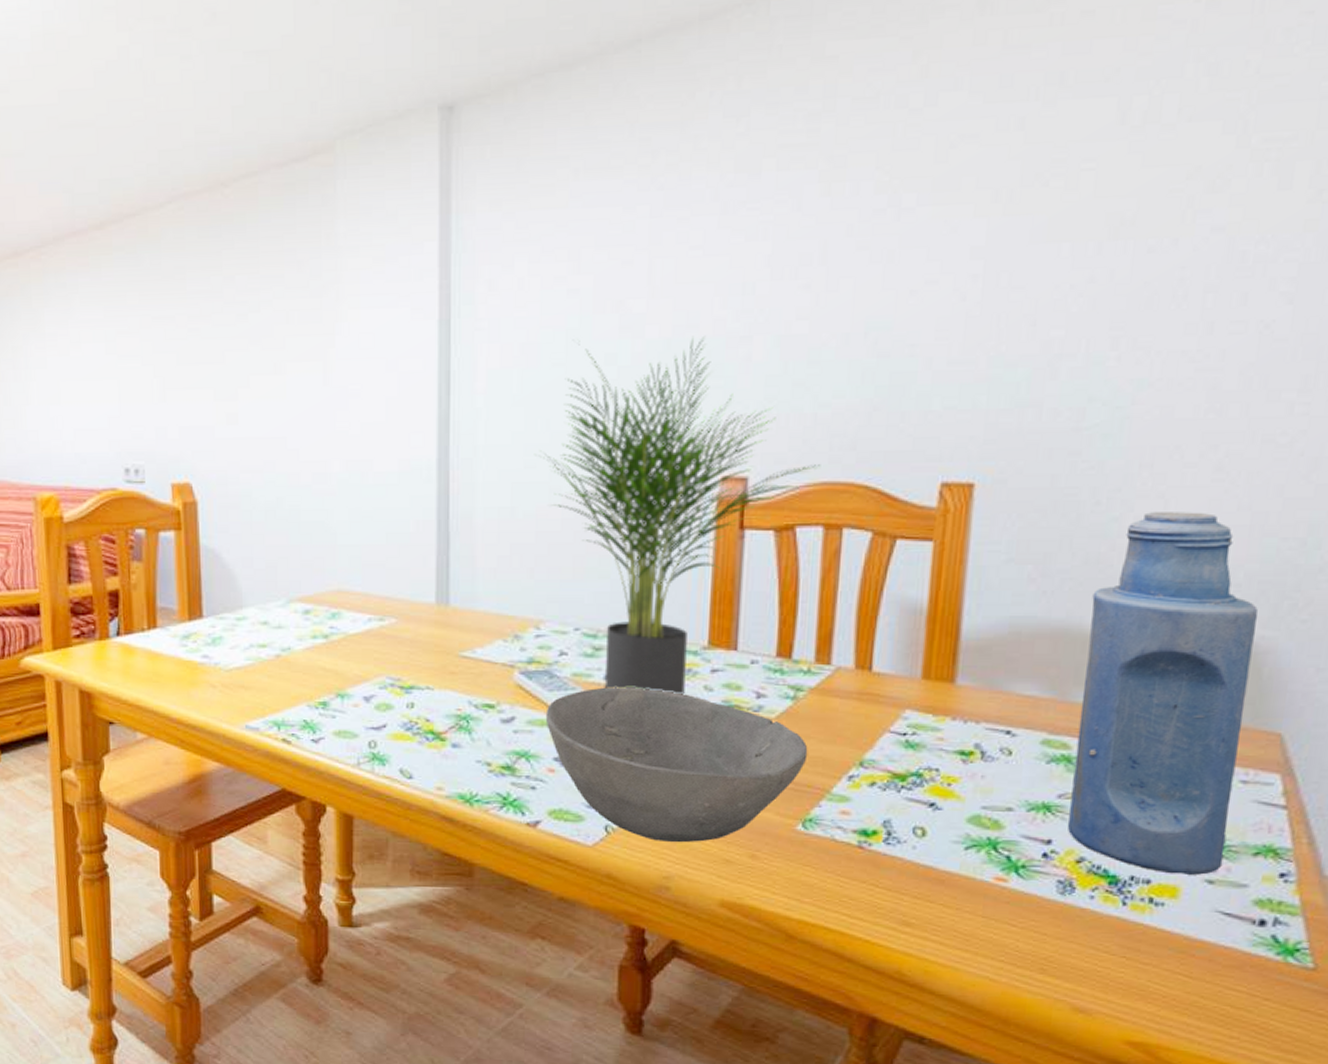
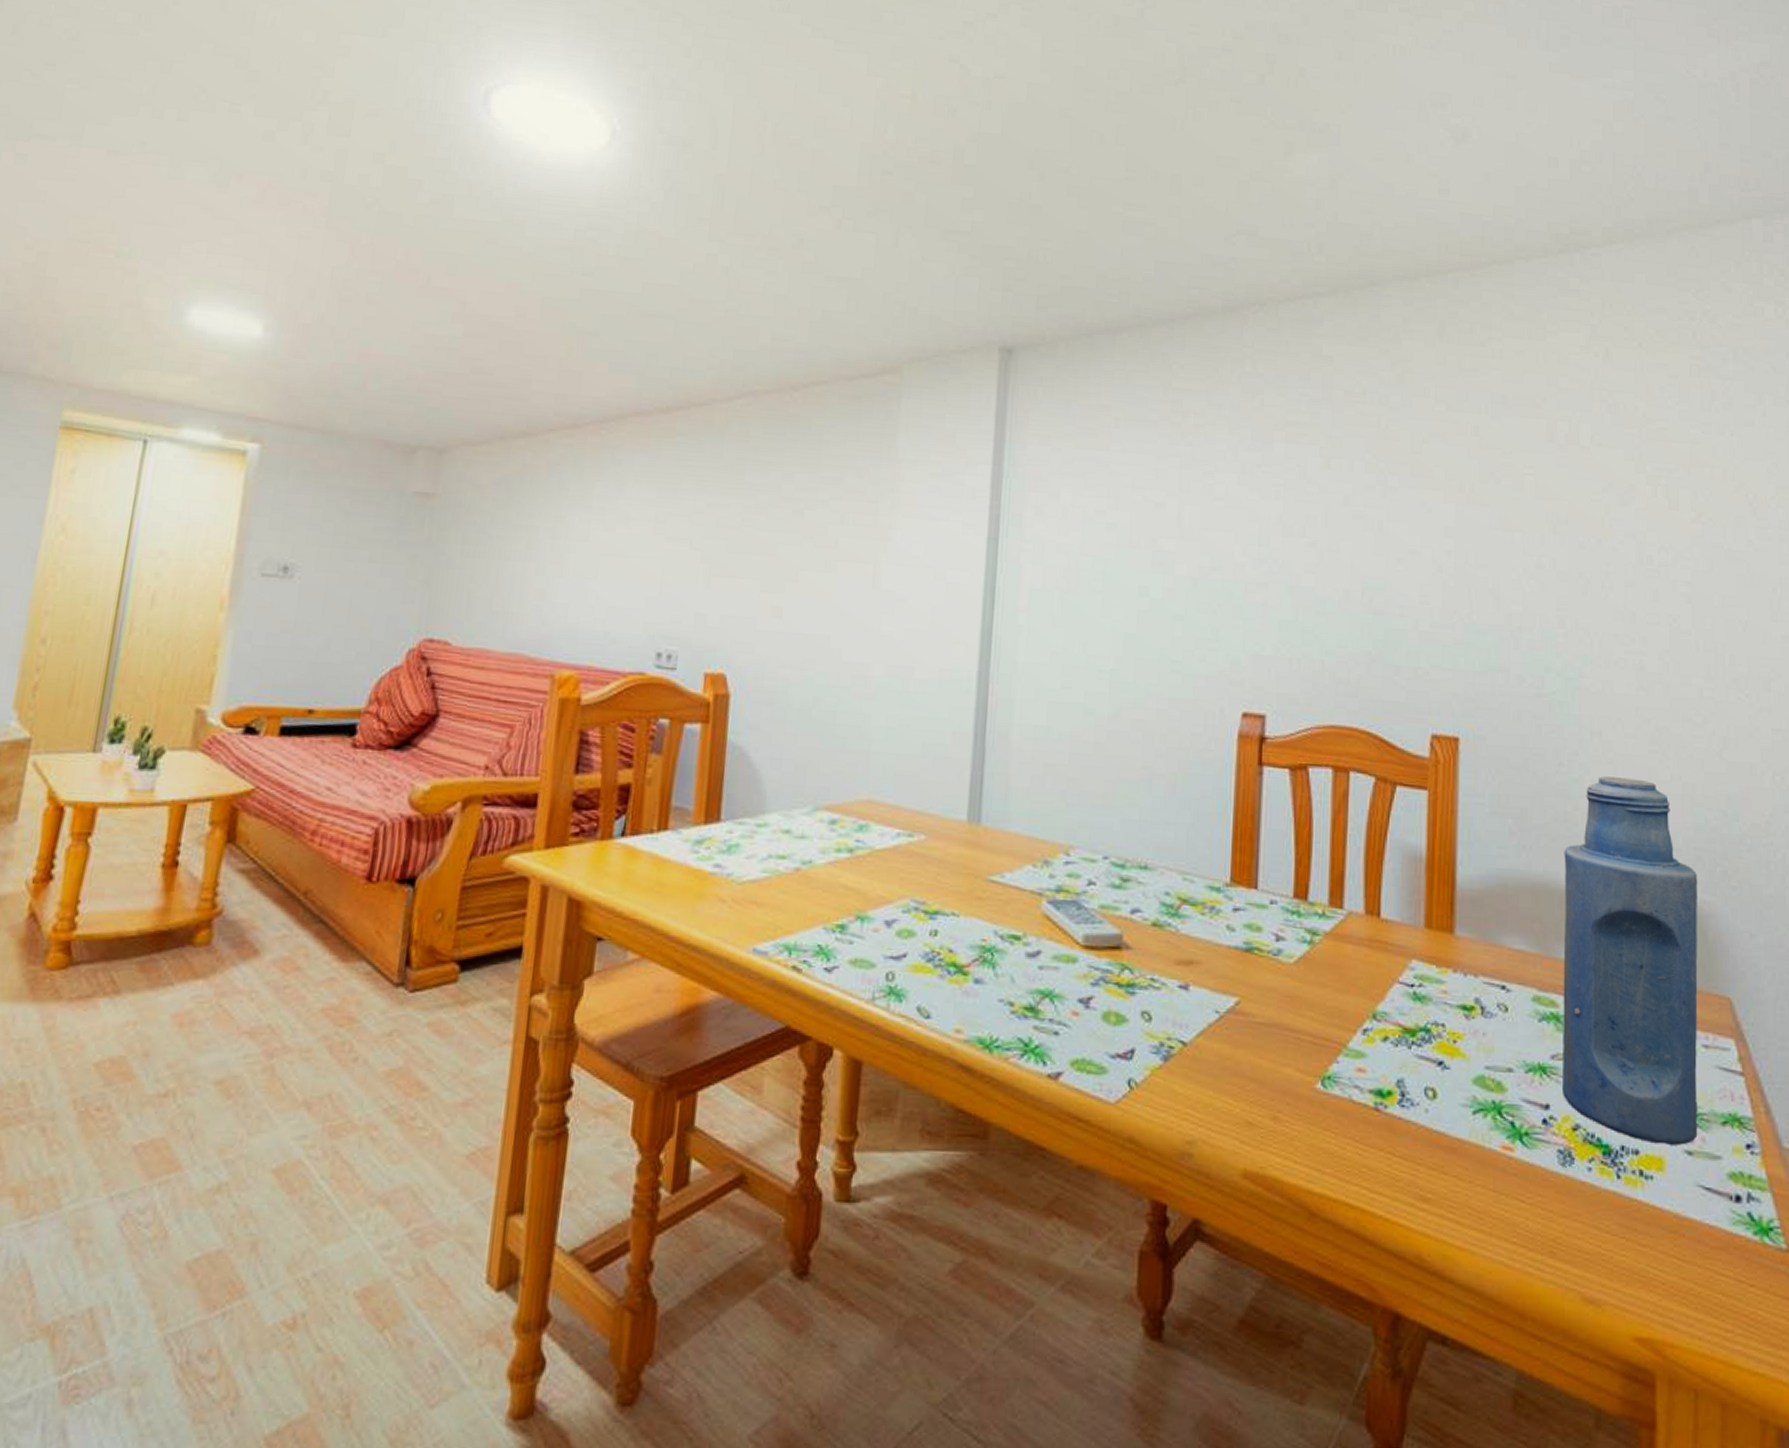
potted plant: present [534,337,821,695] -> none [1070,569,1329,934]
bowl: present [545,687,808,843] -> none [1071,922,1325,1102]

